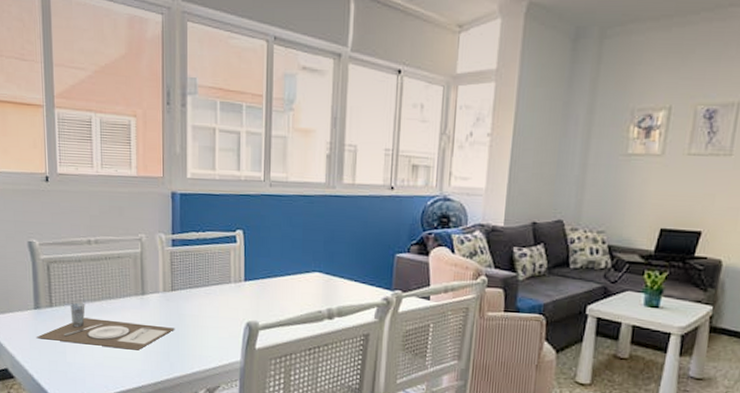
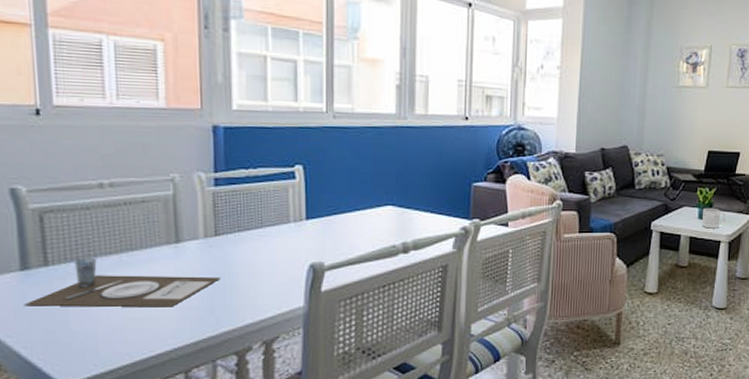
mug: none [648,293,679,319] -> present [702,207,726,229]

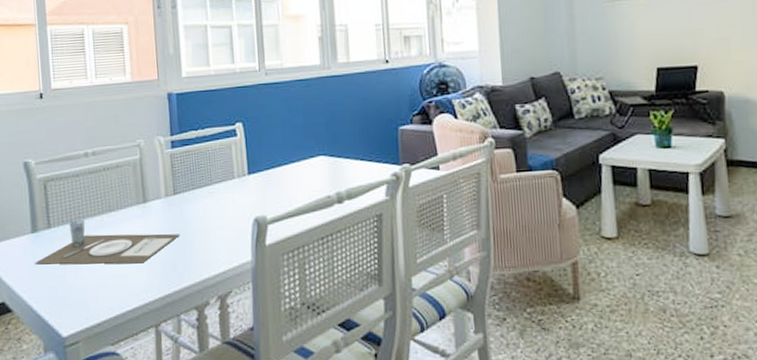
mug: present [702,207,726,229] -> none [659,133,691,158]

